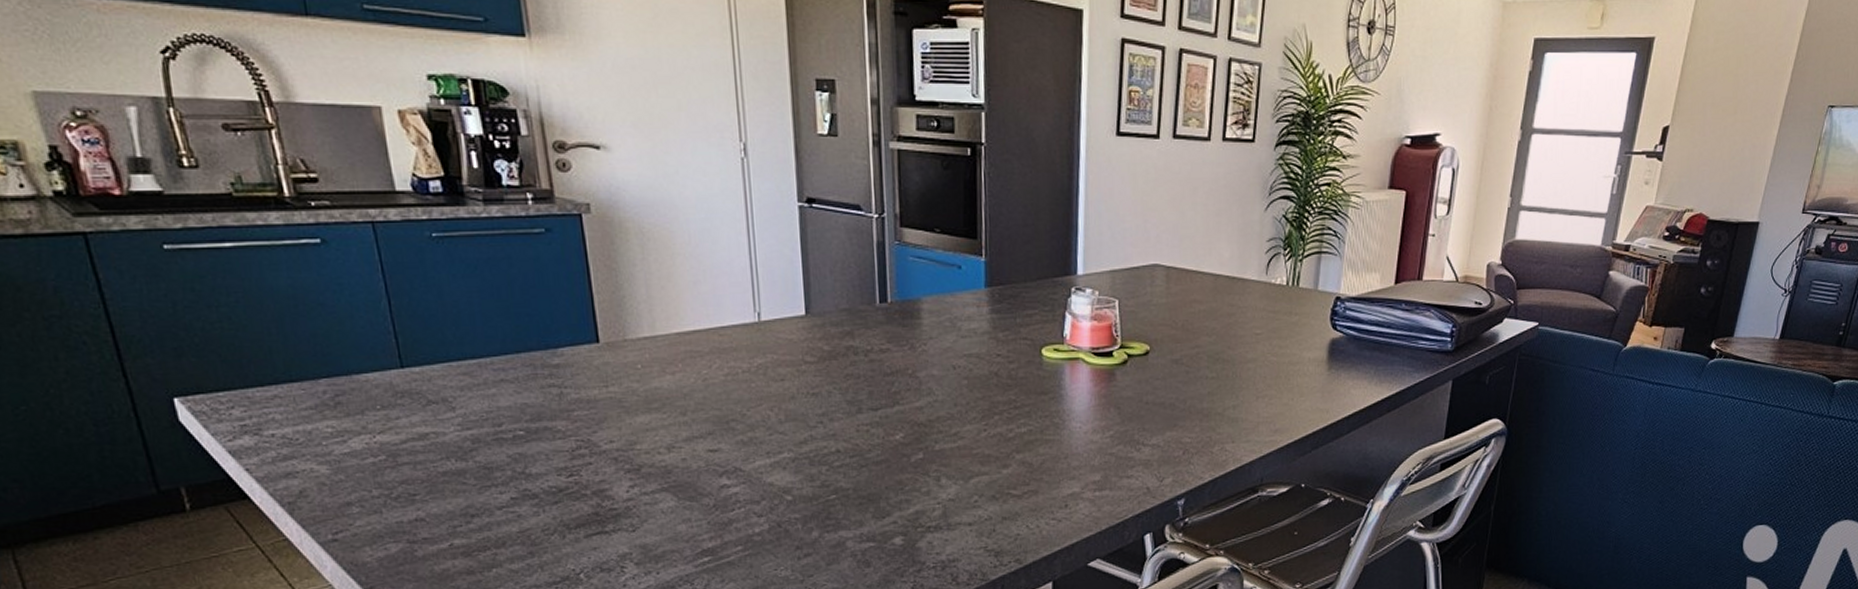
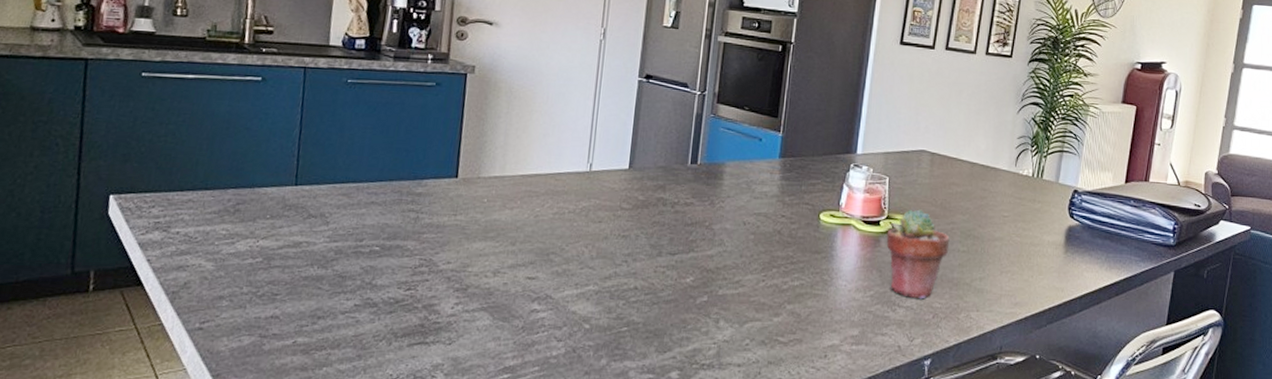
potted succulent: none [1122,334,1196,435] -> present [886,209,950,300]

